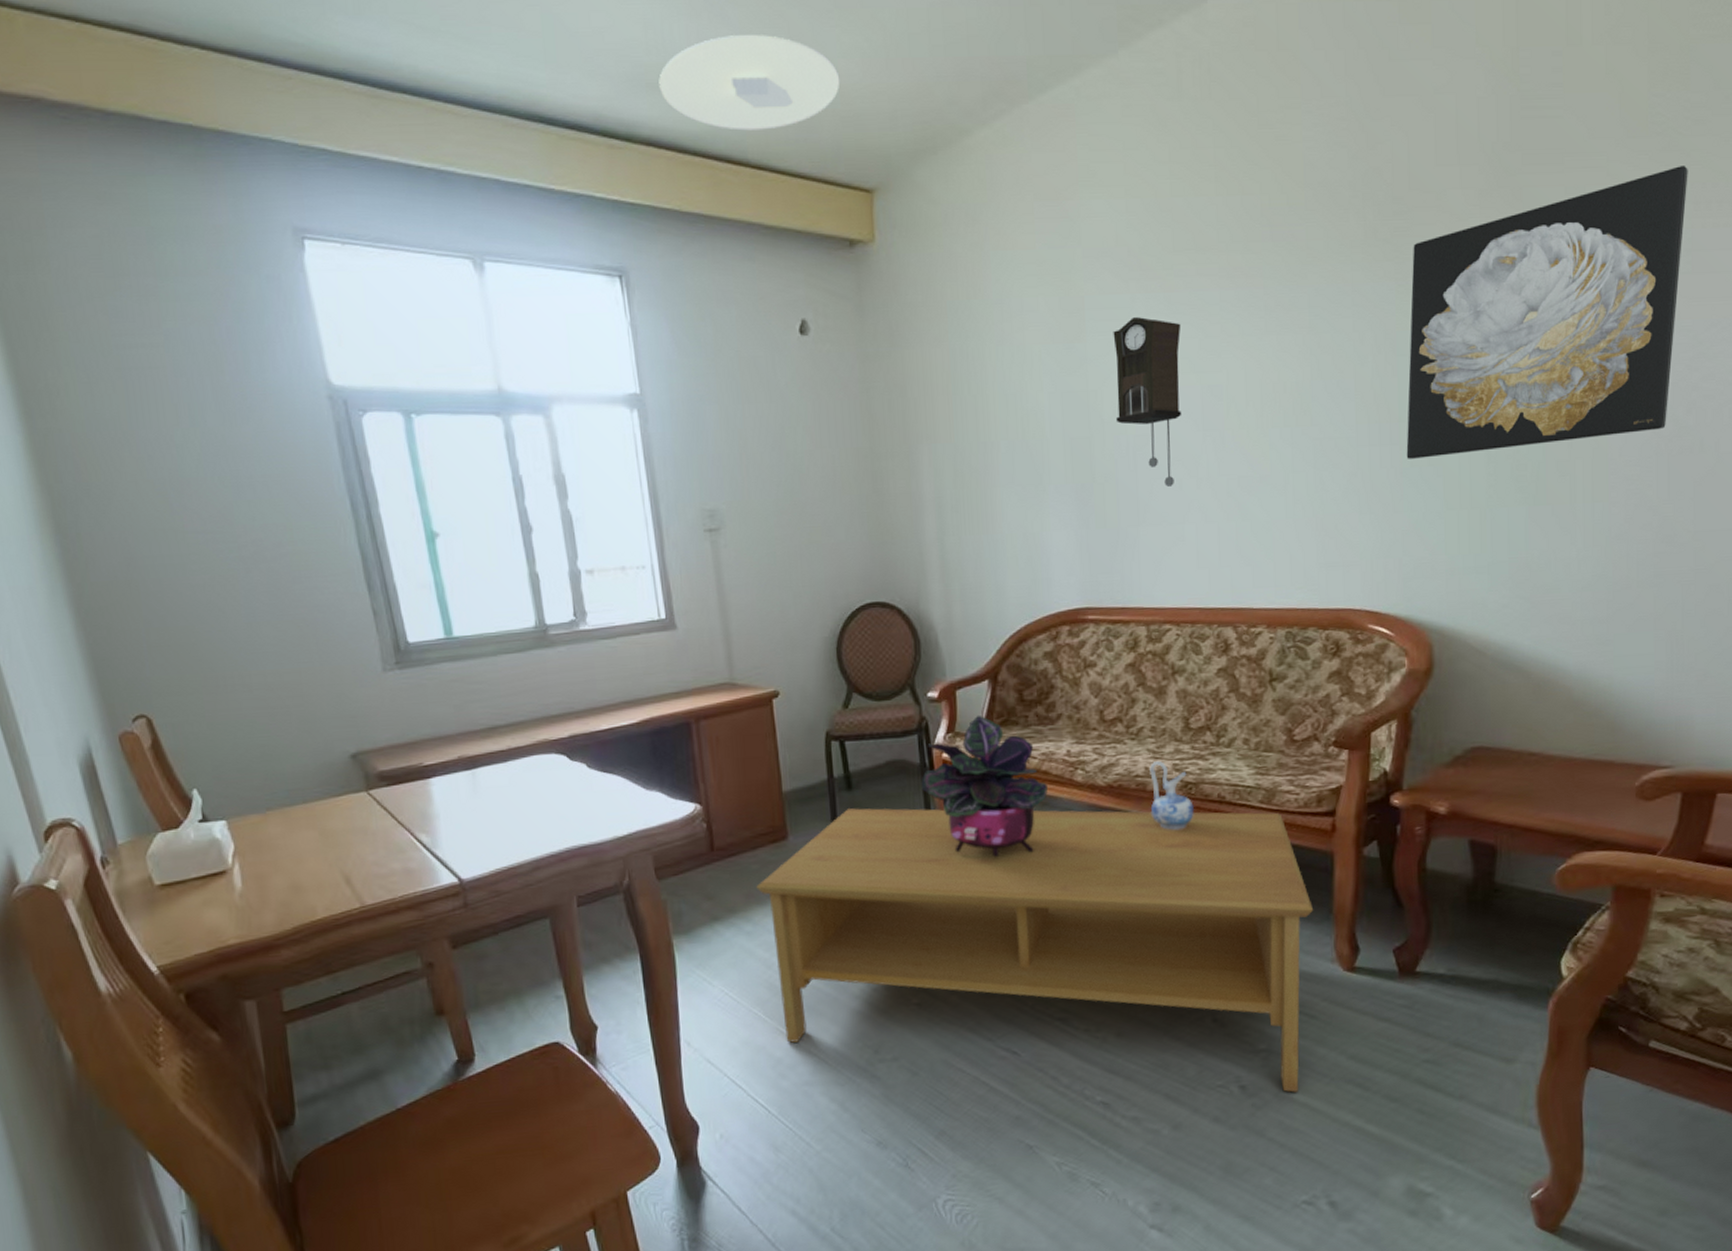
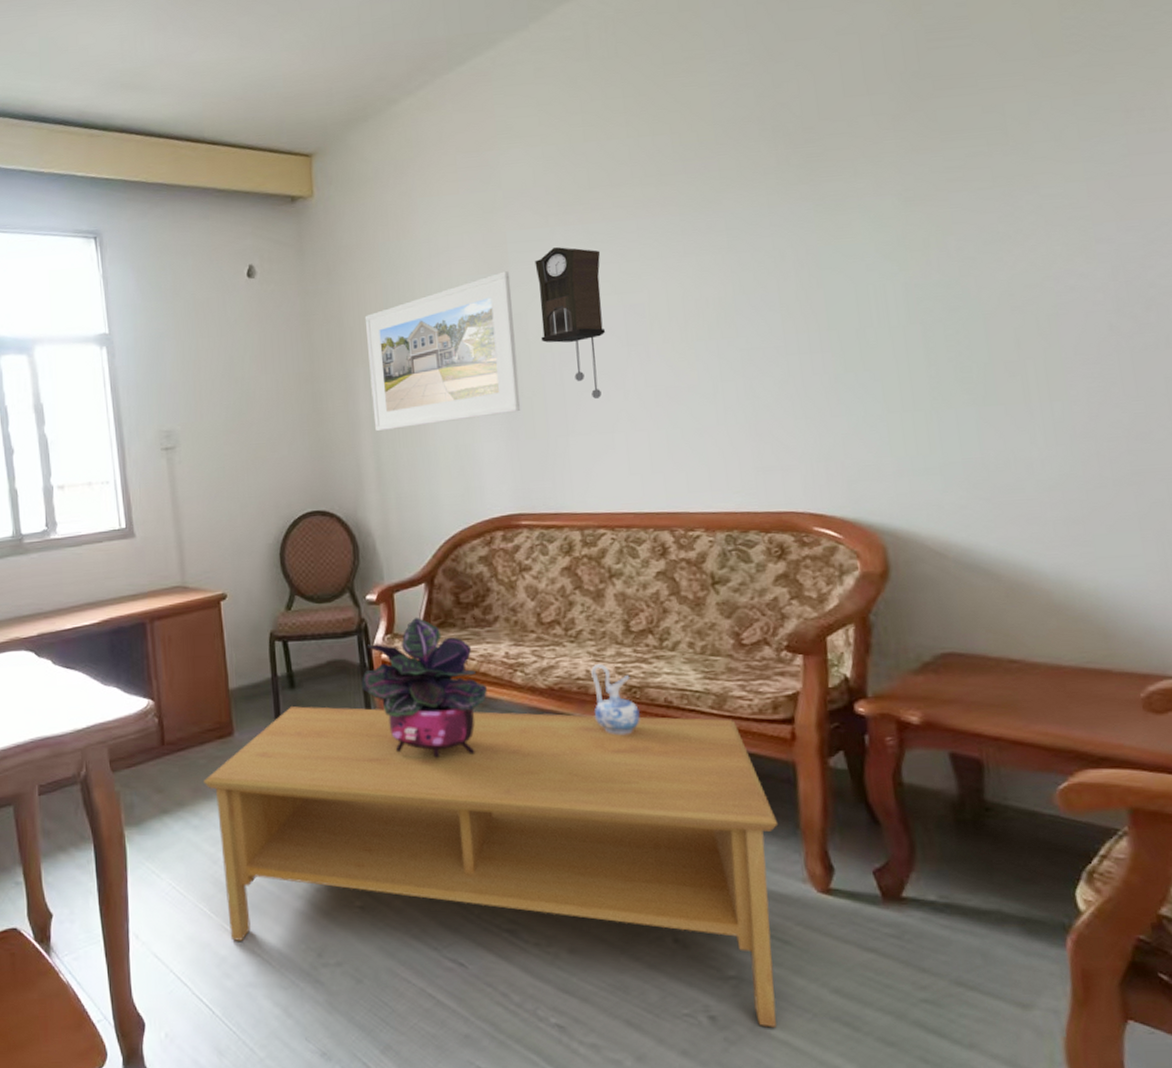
ceiling light: present [659,35,840,131] -> none [131,39,283,115]
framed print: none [930,341,1092,517] -> present [364,271,521,432]
wall art: present [1406,166,1688,459] -> none [828,78,1124,365]

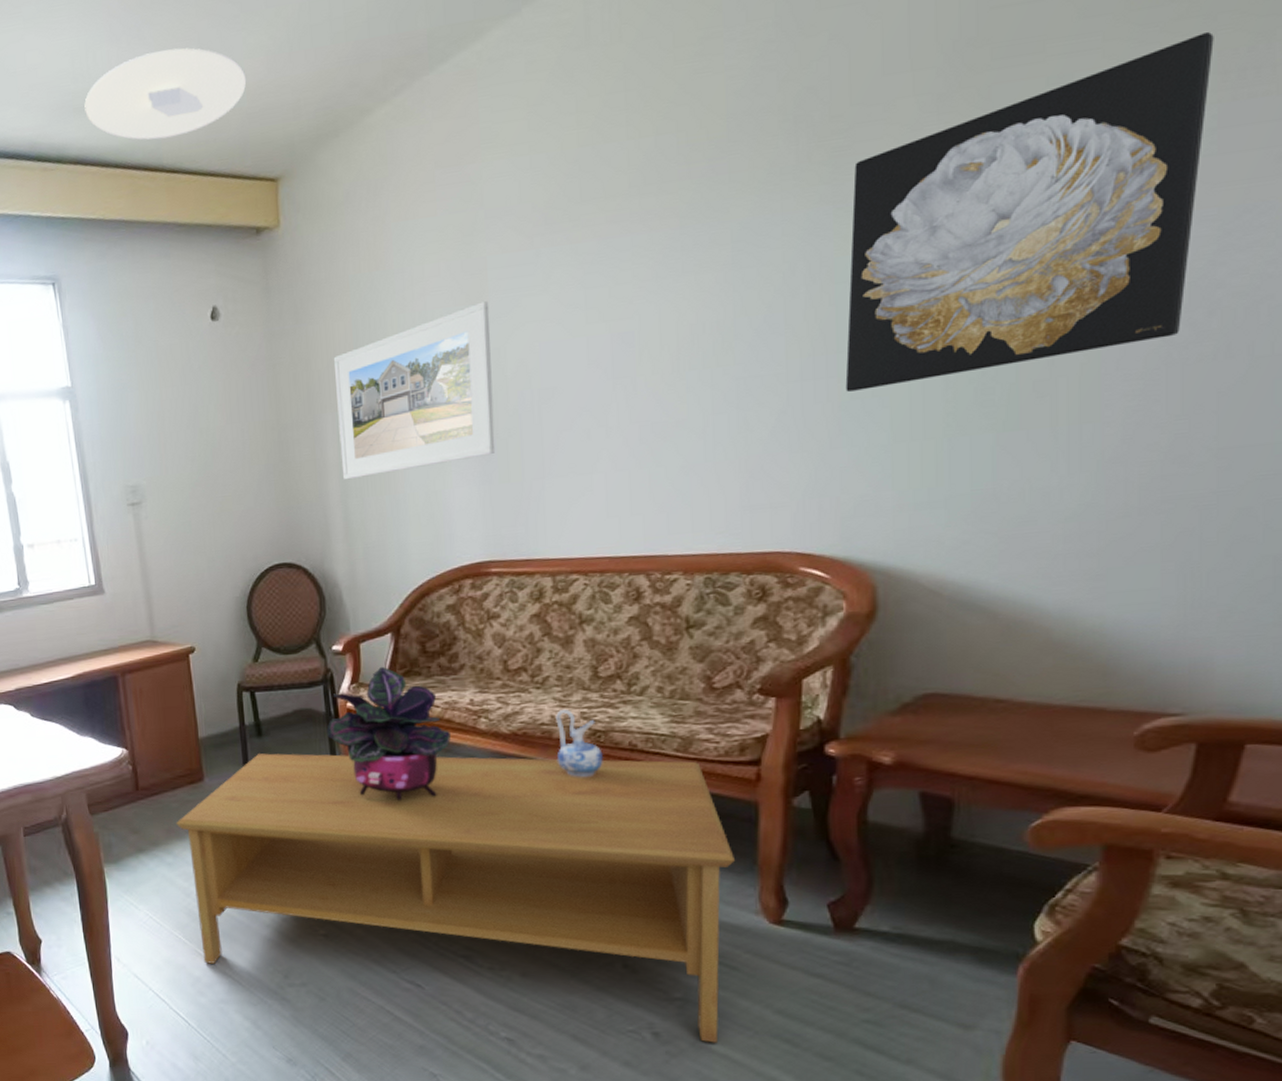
ceiling light: none [131,39,283,115] -> present [84,47,247,140]
pendulum clock: present [534,247,606,399] -> none [516,271,591,438]
wall art: none [828,78,1124,365] -> present [845,32,1214,392]

